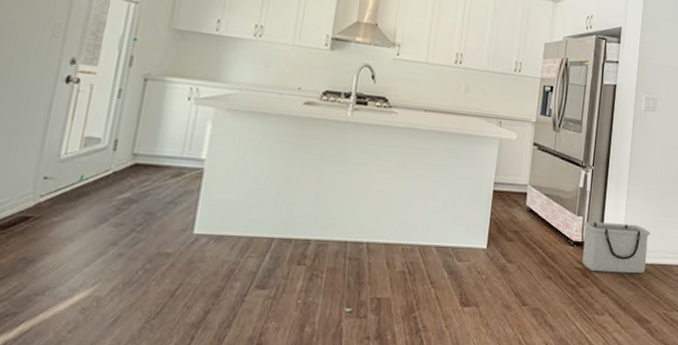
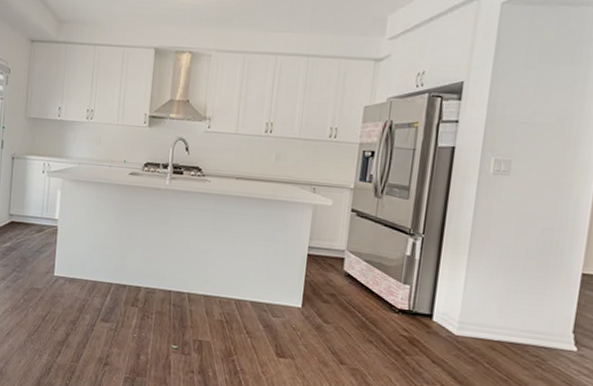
storage bin: present [582,221,651,274] -> none [409,290,499,349]

